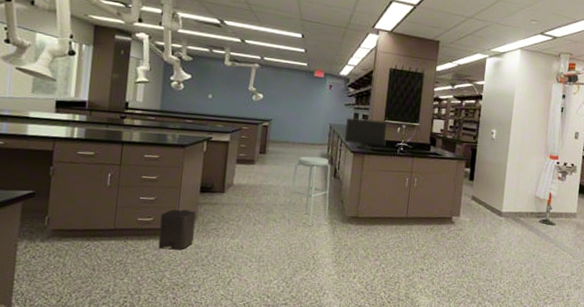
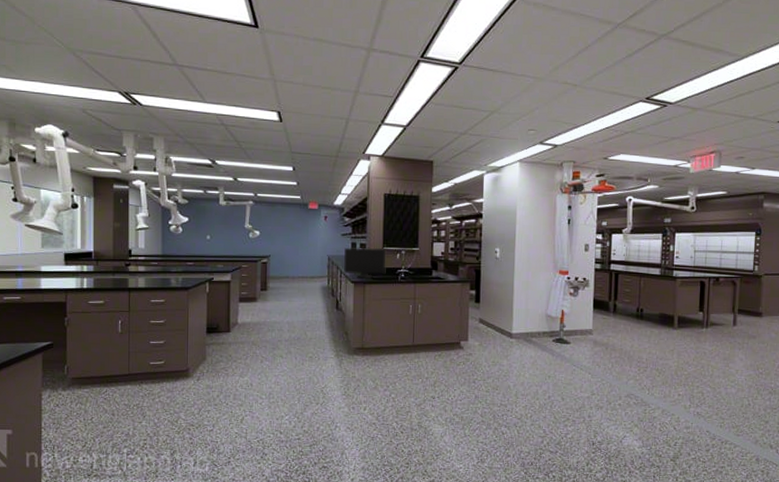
pedal bin: present [158,209,196,250] -> none [171,351,204,391]
stool: present [288,156,331,226] -> none [294,290,334,360]

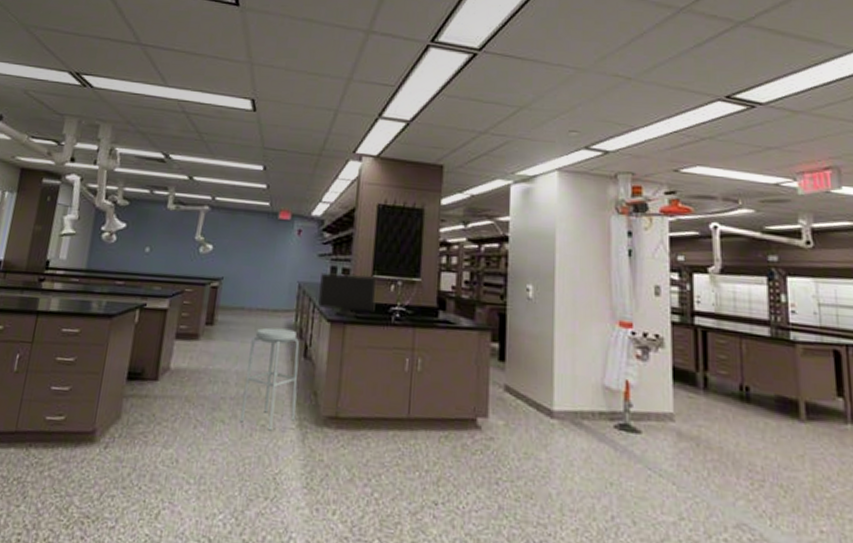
stool: none [294,290,334,360] -> present [240,327,300,431]

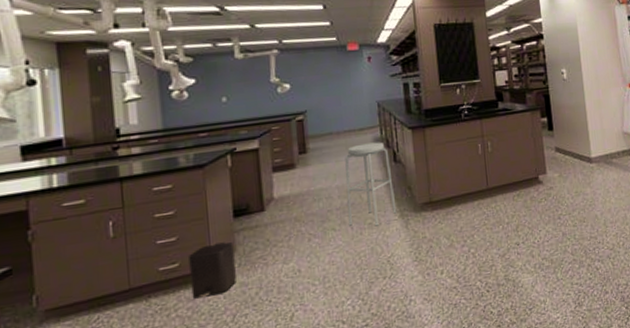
pedal bin: none [68,404,120,465] -> present [189,242,236,299]
computer monitor: present [318,272,377,317] -> none [396,84,447,123]

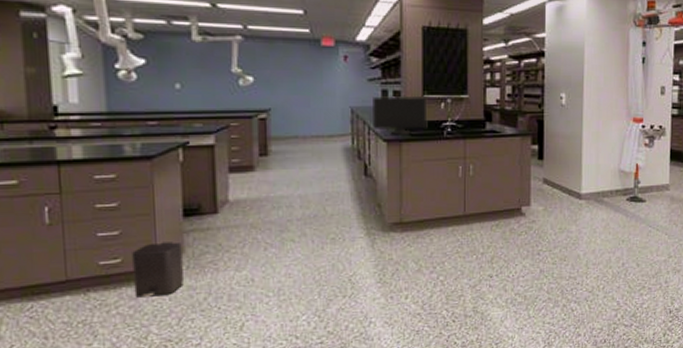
stool: present [345,142,397,226] -> none [309,152,363,242]
computer monitor: none [396,84,447,123] -> present [373,95,428,135]

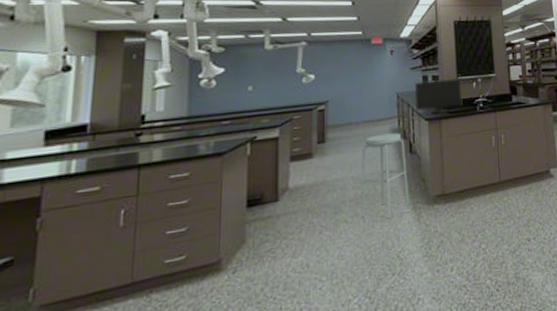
pedal bin: present [132,242,184,298] -> none [195,233,243,295]
stool: none [309,152,363,242] -> present [361,132,410,219]

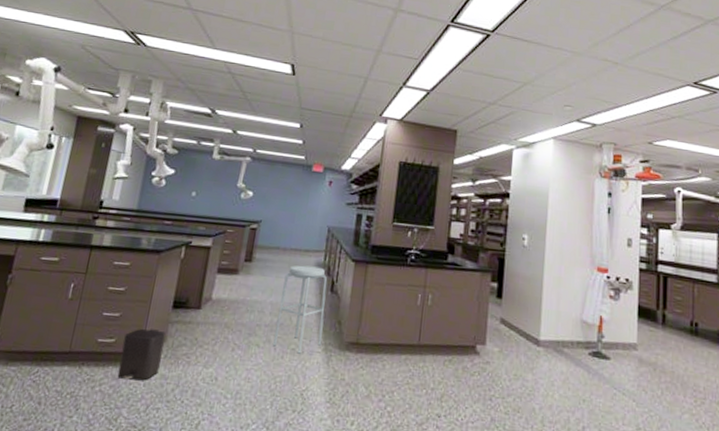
pedal bin: none [195,233,243,295] -> present [117,329,166,381]
computer monitor: present [415,77,463,114] -> none [344,219,397,258]

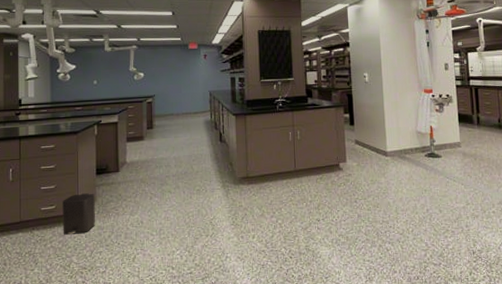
stool: present [273,265,328,354] -> none [181,124,220,193]

